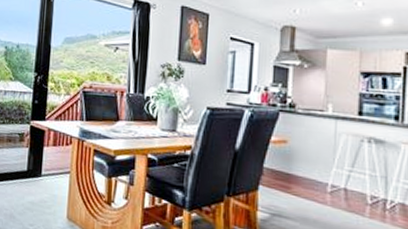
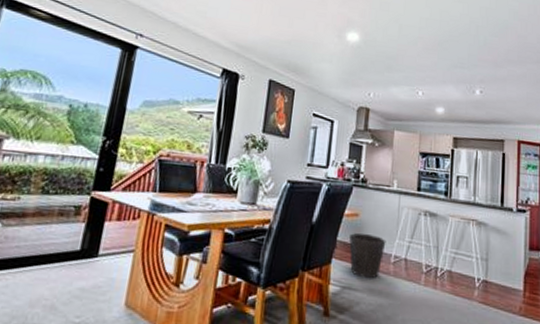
waste bin: none [277,160,321,207] -> present [349,233,386,279]

